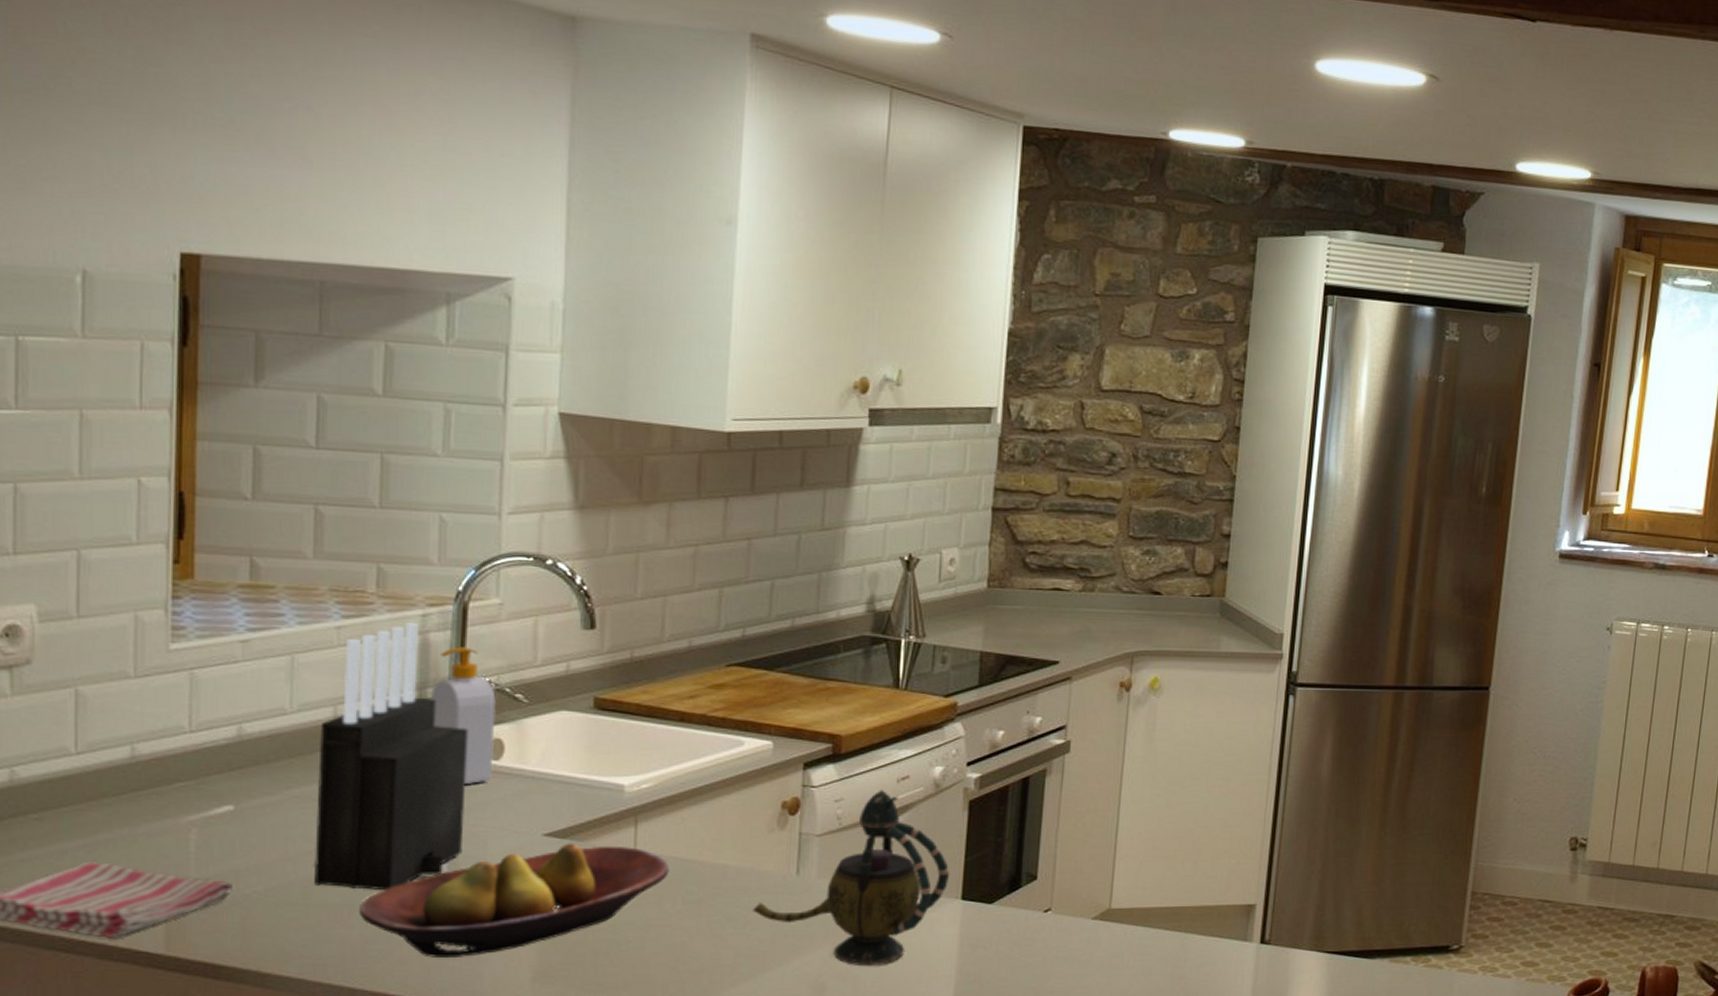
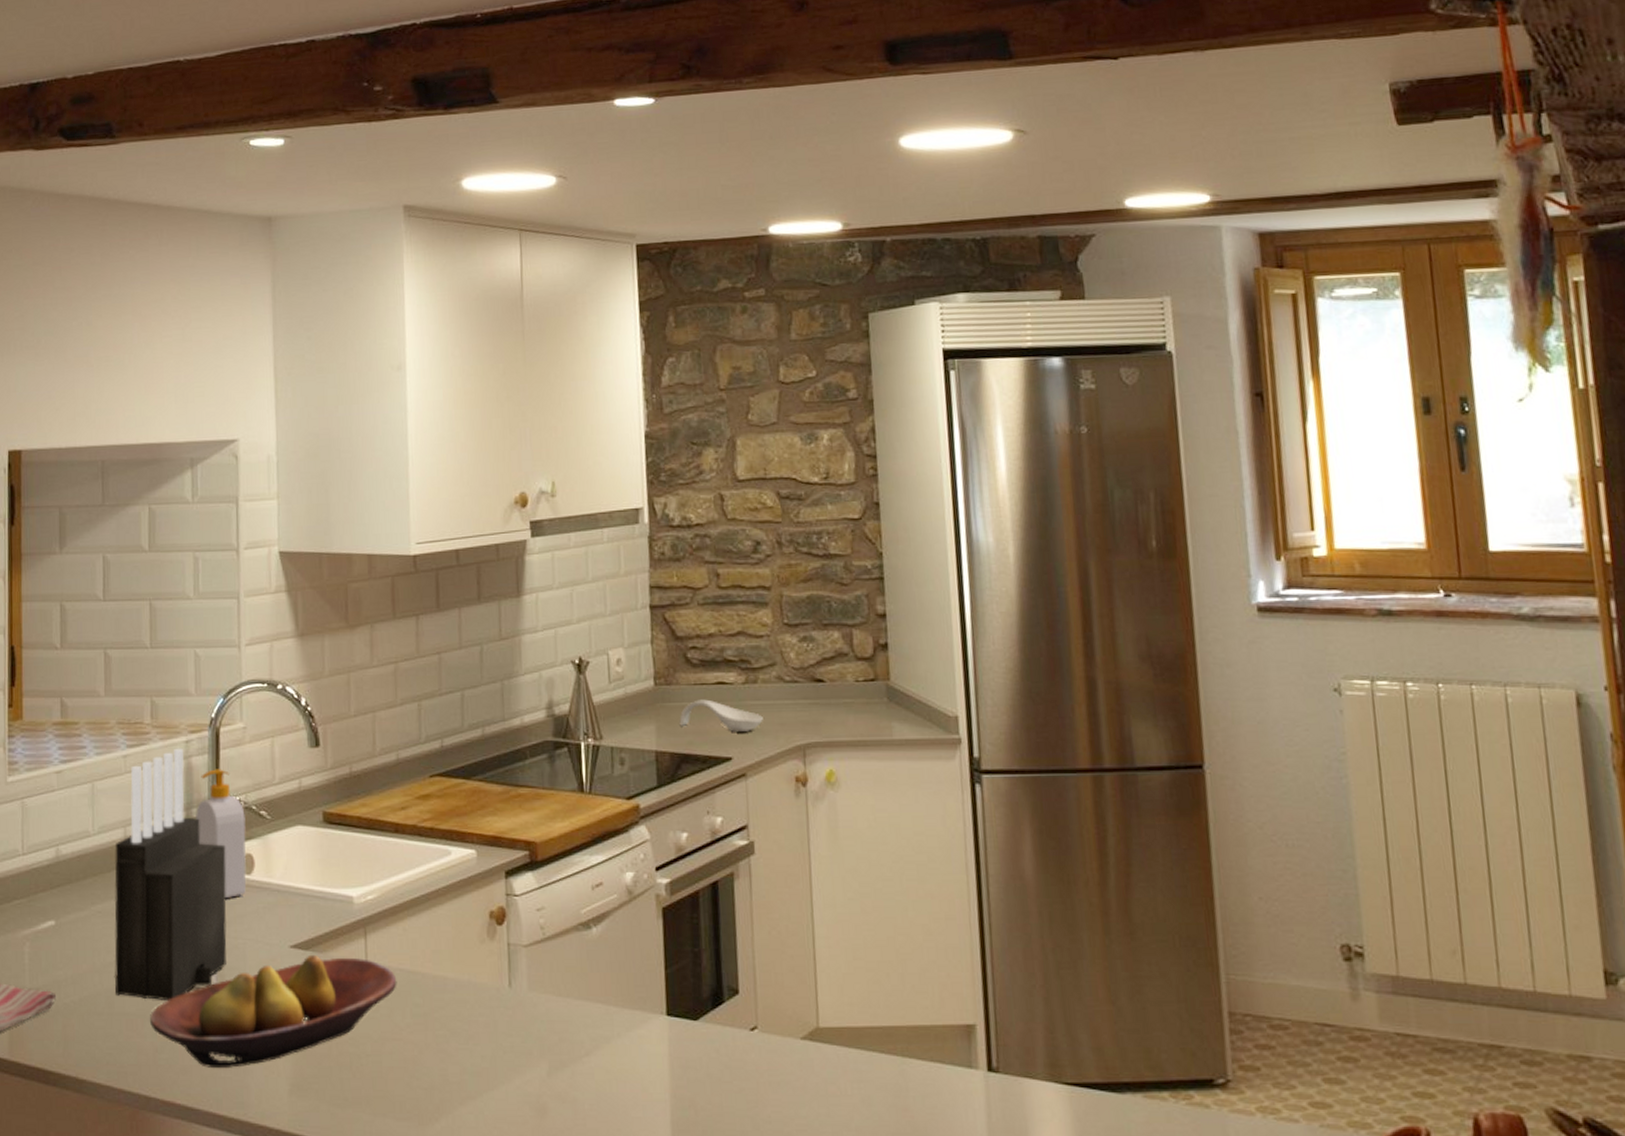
teapot: present [752,790,950,967] -> none [472,898,653,1087]
spoon rest: none [1009,604,1096,637] -> present [679,699,763,732]

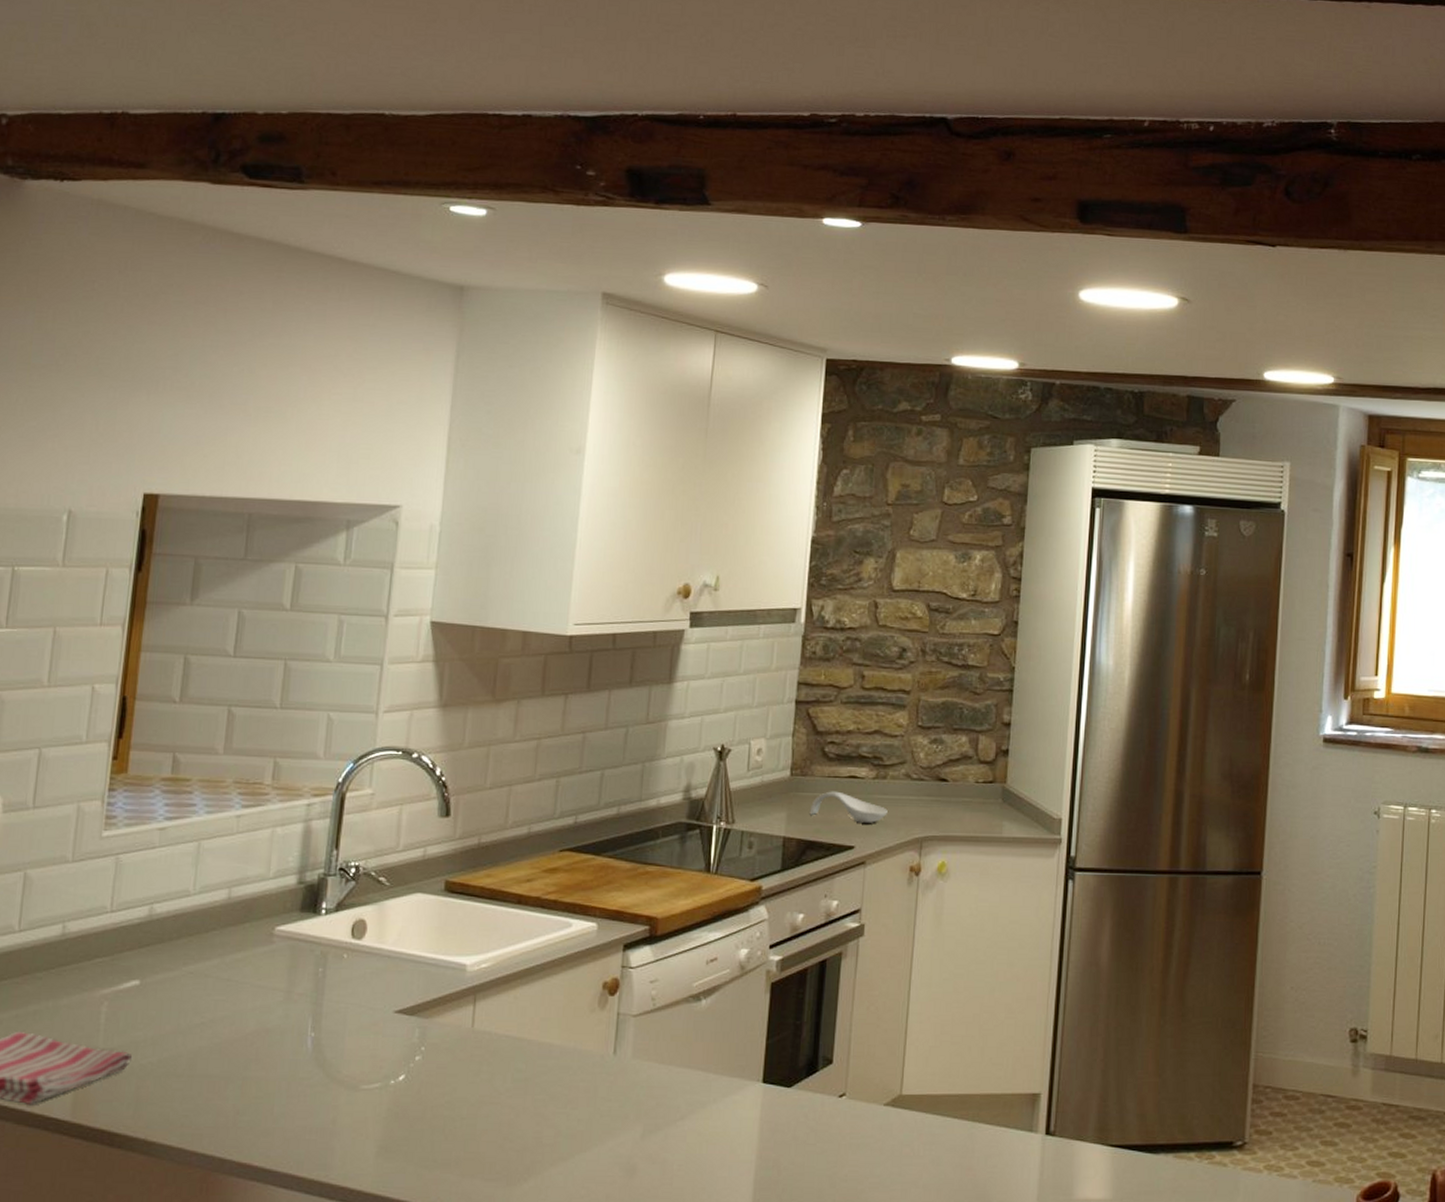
knife block: present [114,748,227,1001] -> none [199,810,338,1064]
fruit bowl: present [150,954,397,1068] -> none [234,1020,502,1130]
soap bottle: present [196,769,247,899] -> none [309,833,363,963]

